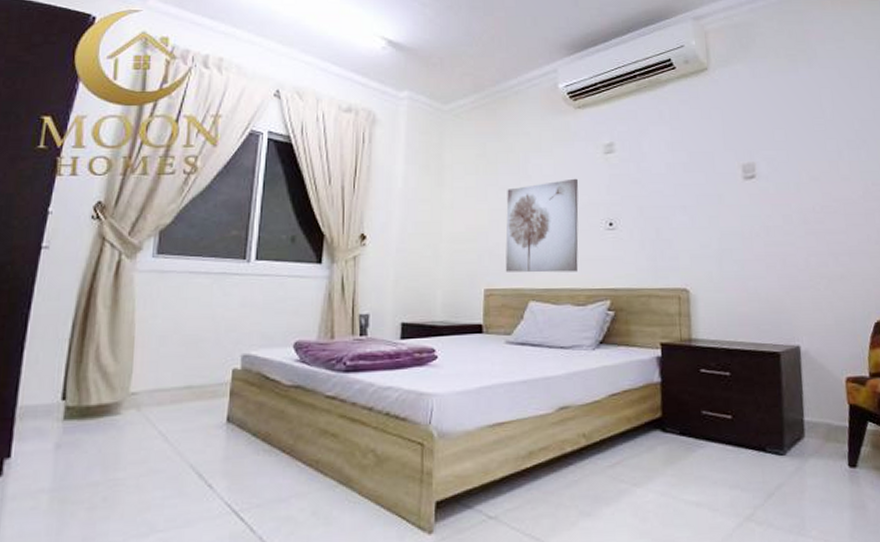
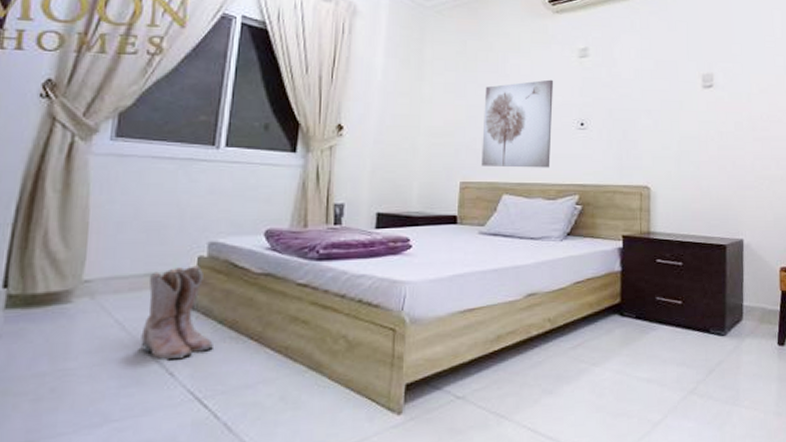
boots: none [182,378,248,472] -> present [140,265,213,361]

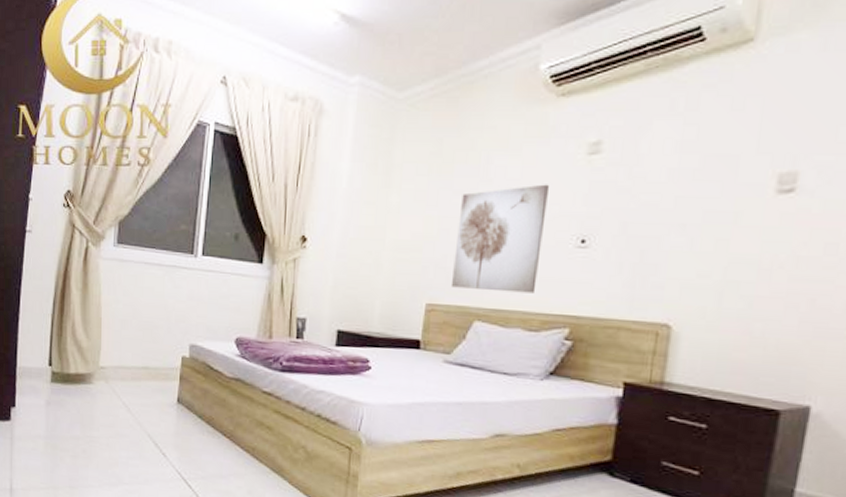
boots: present [140,265,213,361] -> none [141,364,195,443]

